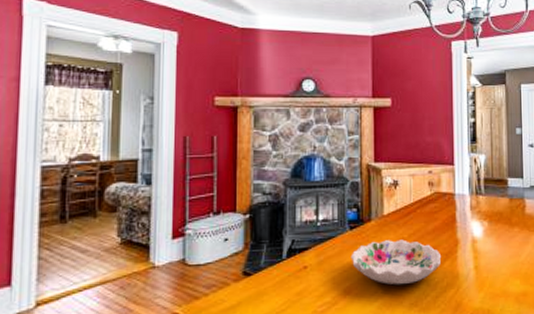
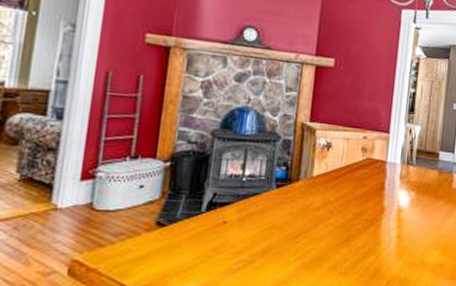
decorative bowl: present [351,239,442,285] -> none [273,202,366,248]

